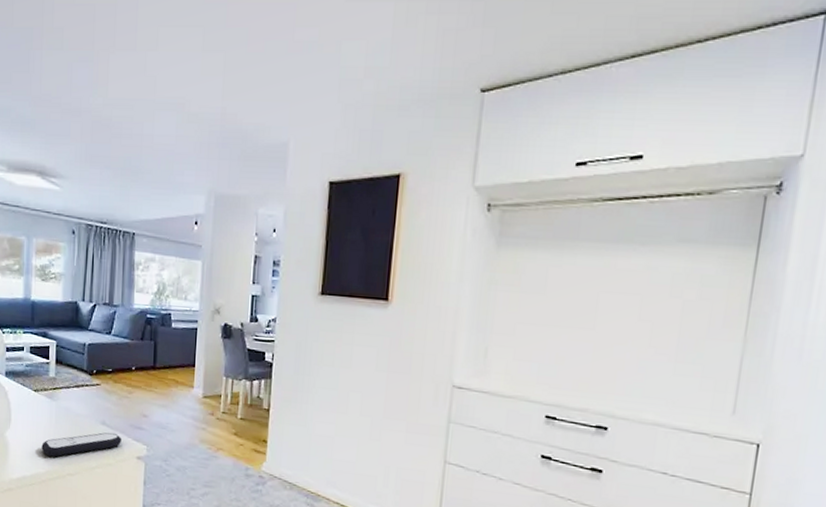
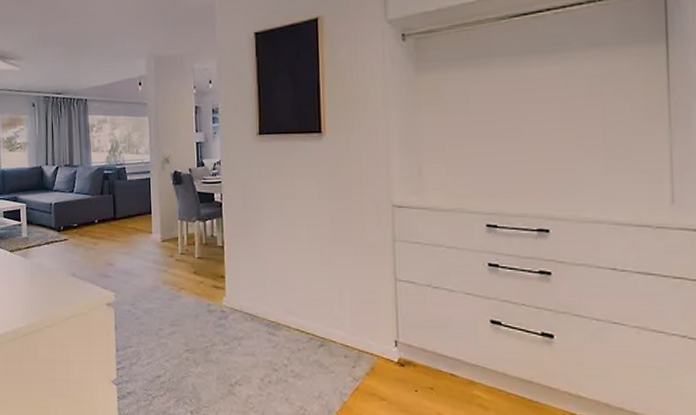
remote control: present [41,432,121,457] -> none [20,283,91,311]

